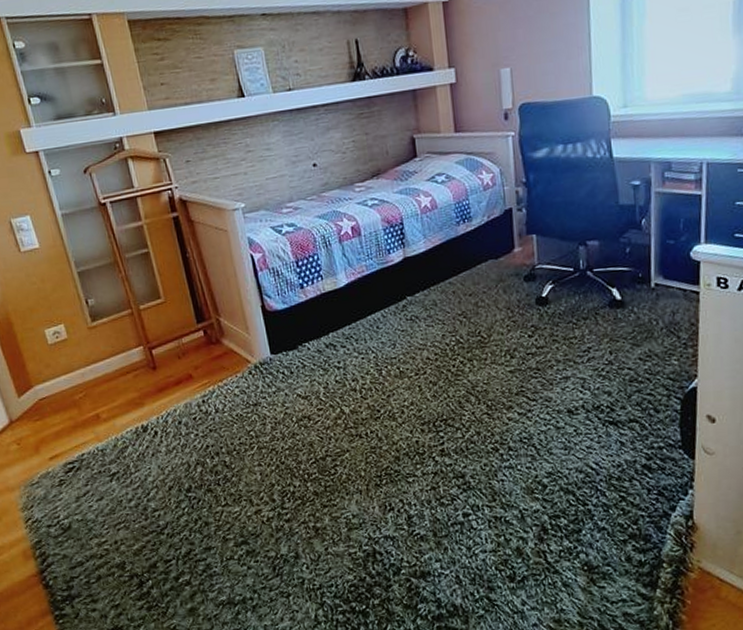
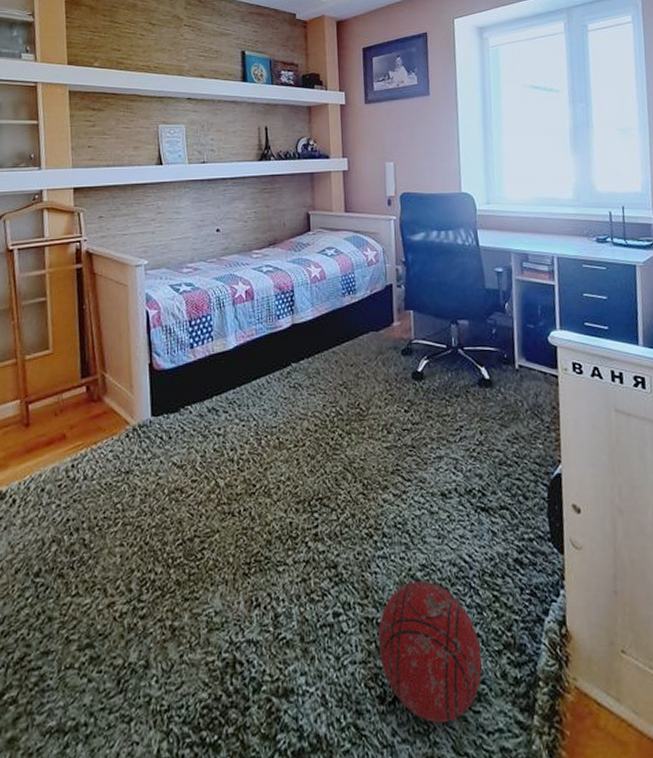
ball: none [506,485,607,596] -> present [378,581,482,724]

